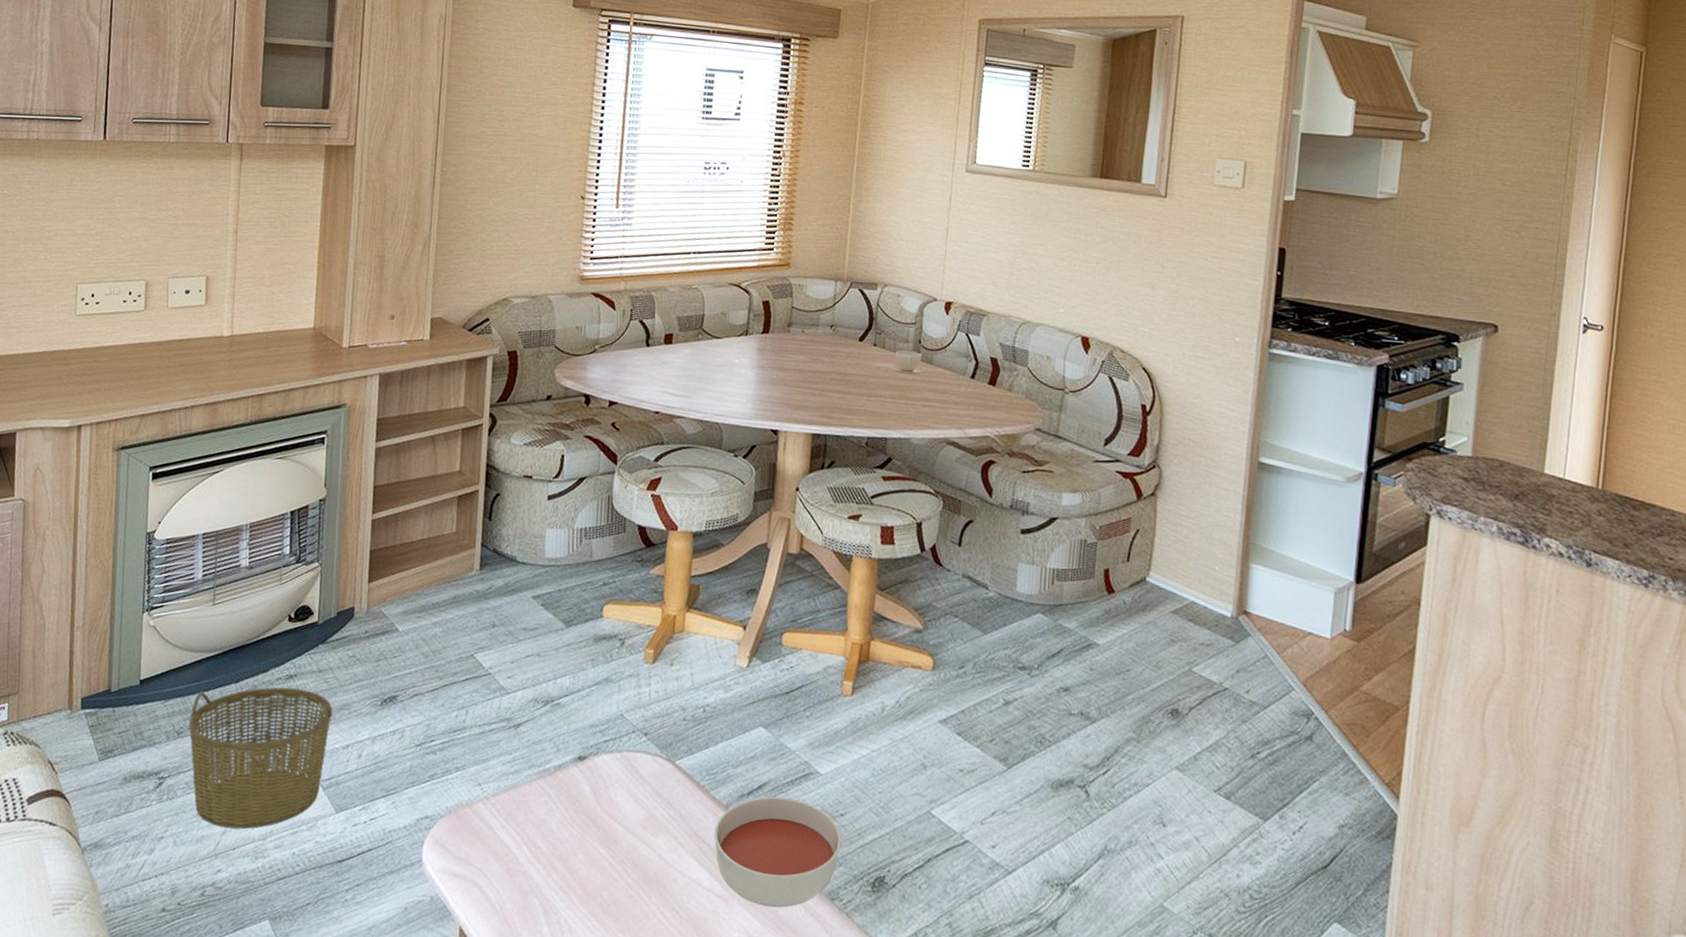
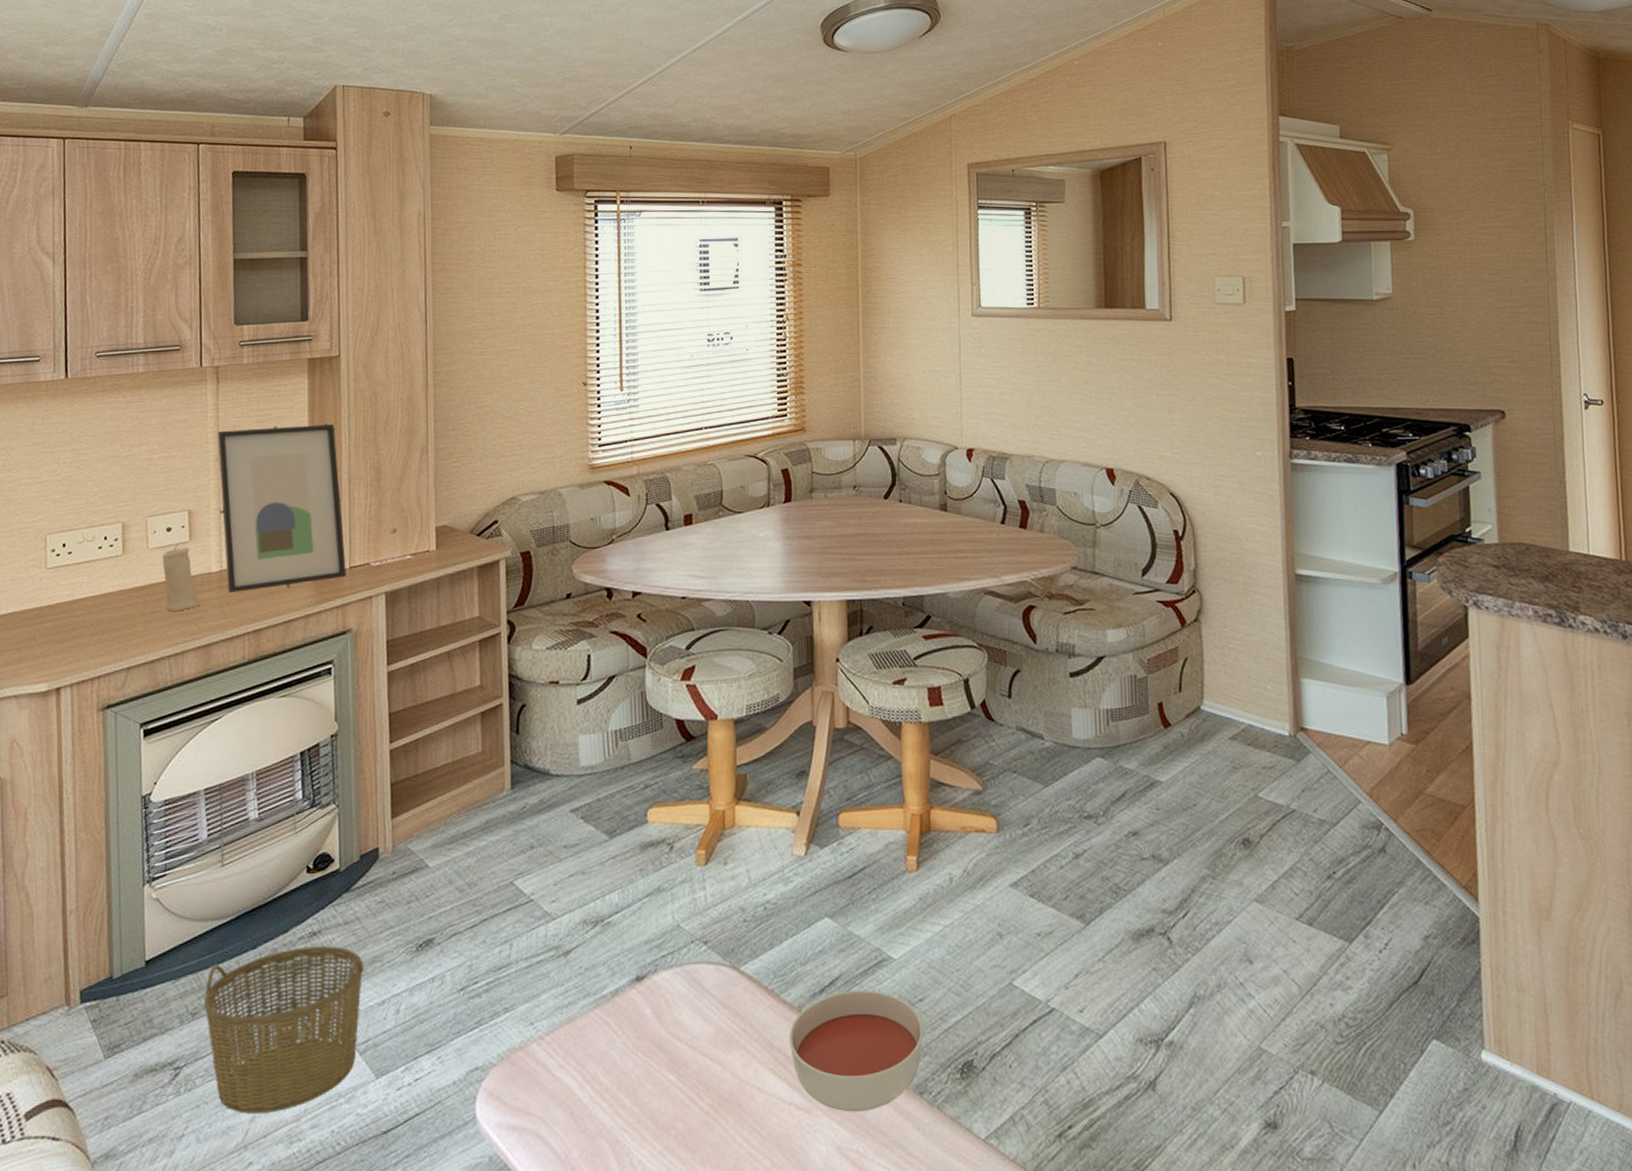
candle: none [179,306,211,369] -> present [162,544,201,612]
picture frame: none [234,205,347,359] -> present [217,422,347,594]
teacup: present [890,350,925,375] -> none [918,503,954,527]

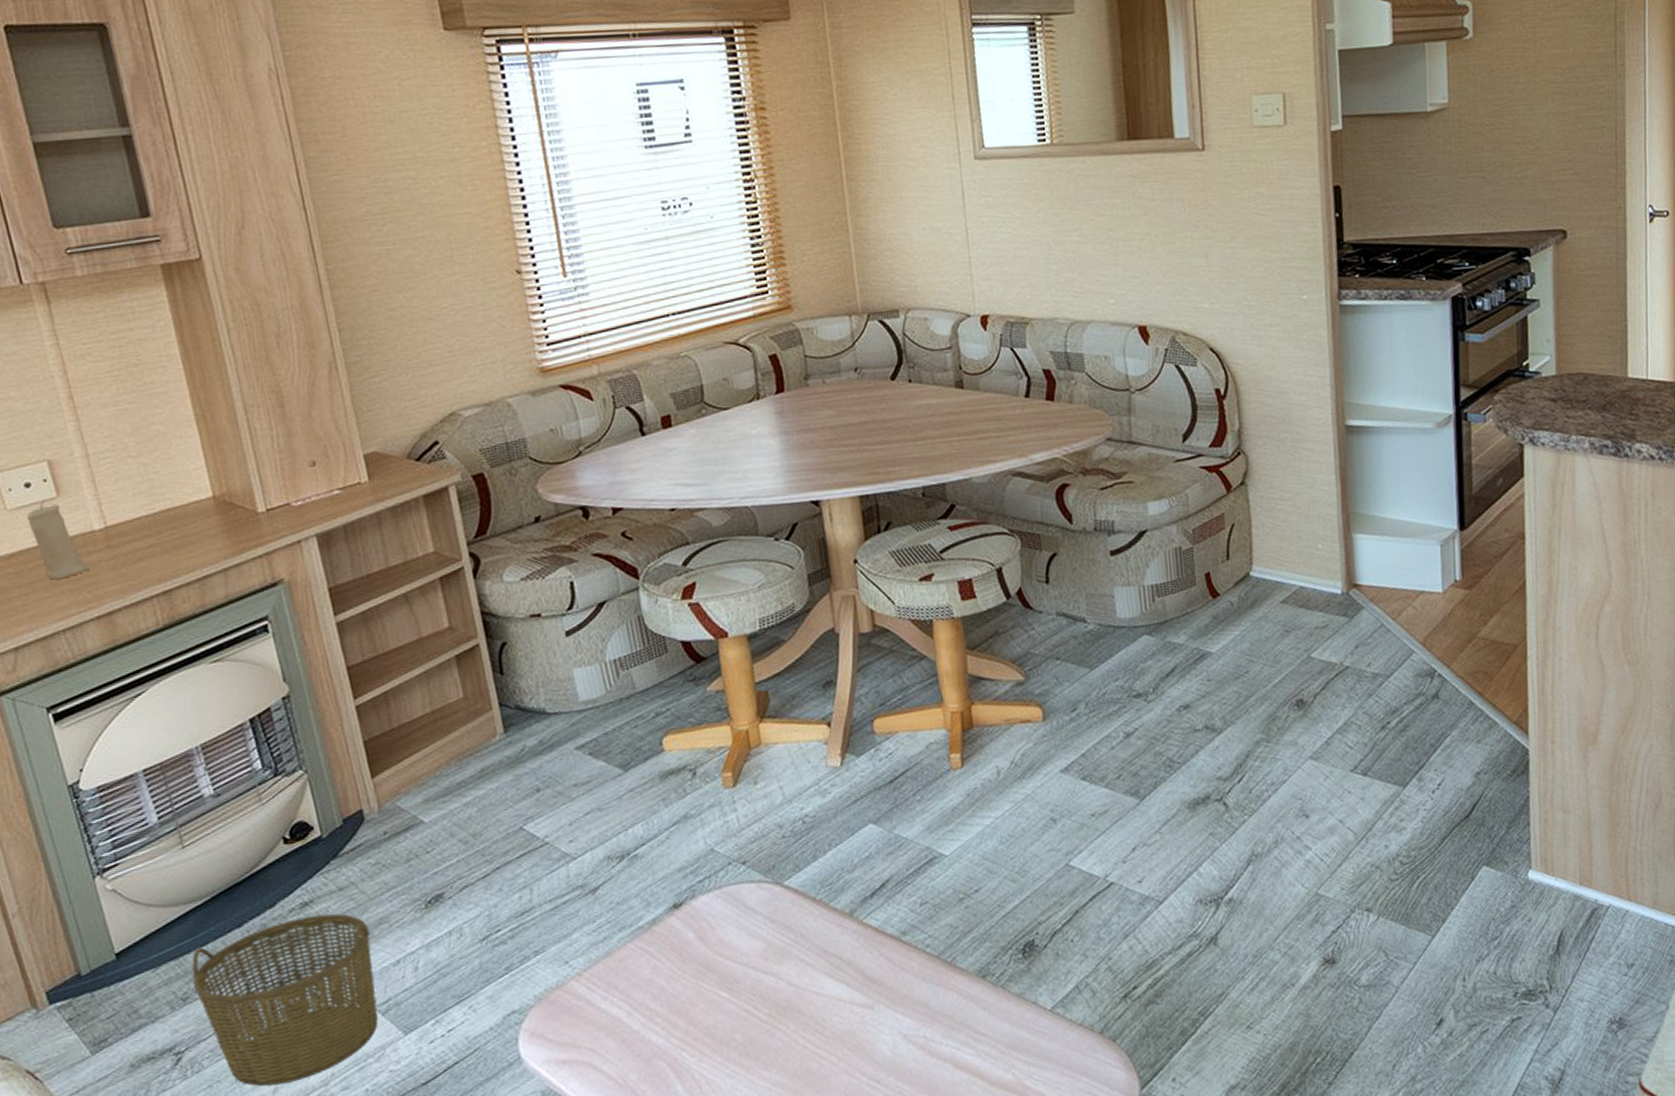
picture frame: present [217,422,347,594] -> none [62,341,265,553]
bowl: present [789,990,924,1112] -> none [842,887,983,1003]

